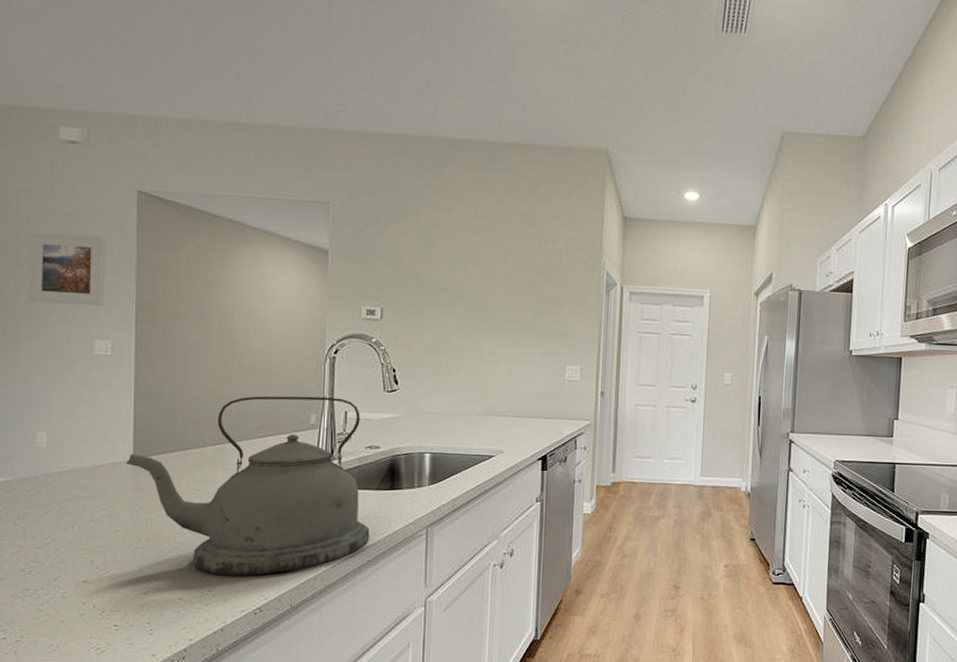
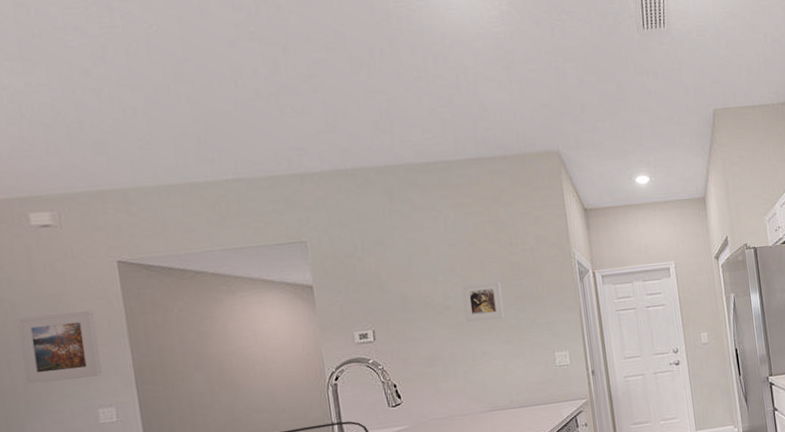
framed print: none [479,277,522,319] -> present [461,281,505,322]

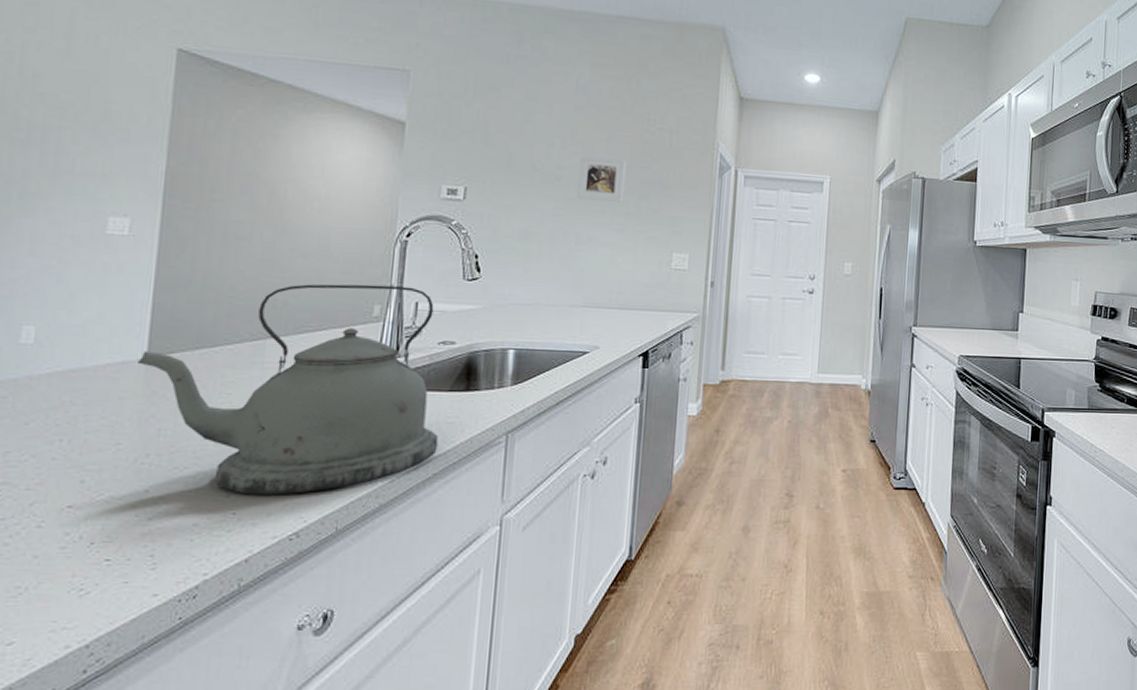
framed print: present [17,311,102,384] -> none [28,91,132,178]

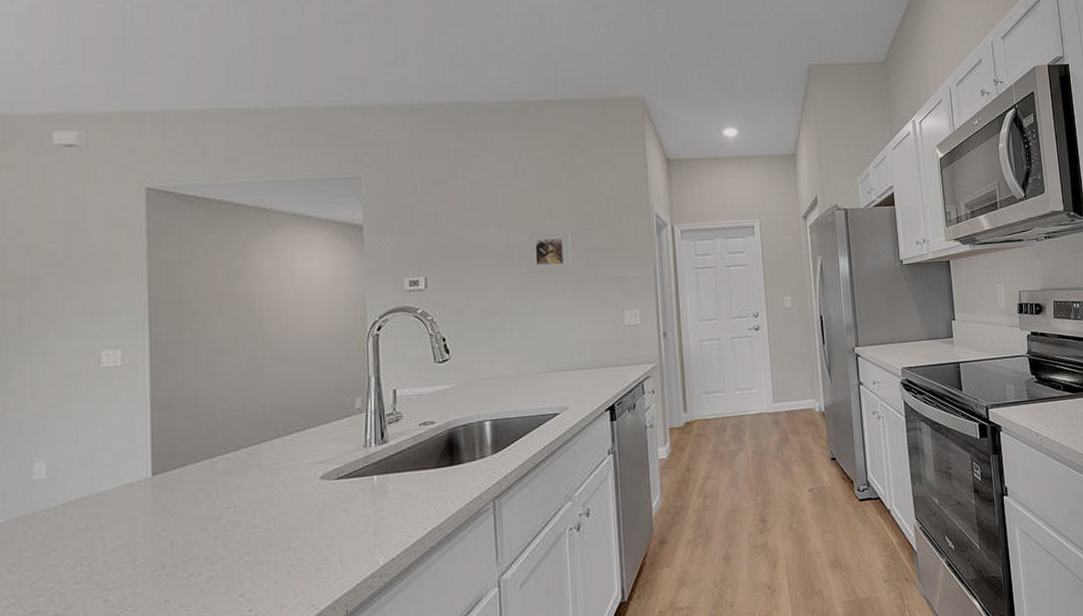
kettle: present [138,284,439,495] -> none [144,376,431,591]

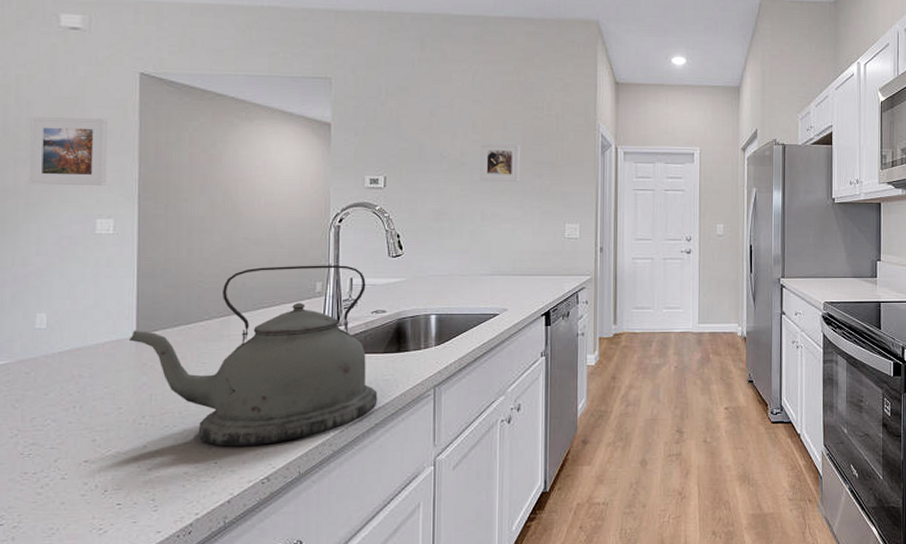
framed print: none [21,241,111,319] -> present [29,117,107,185]
kettle: none [144,376,431,591] -> present [129,265,378,447]

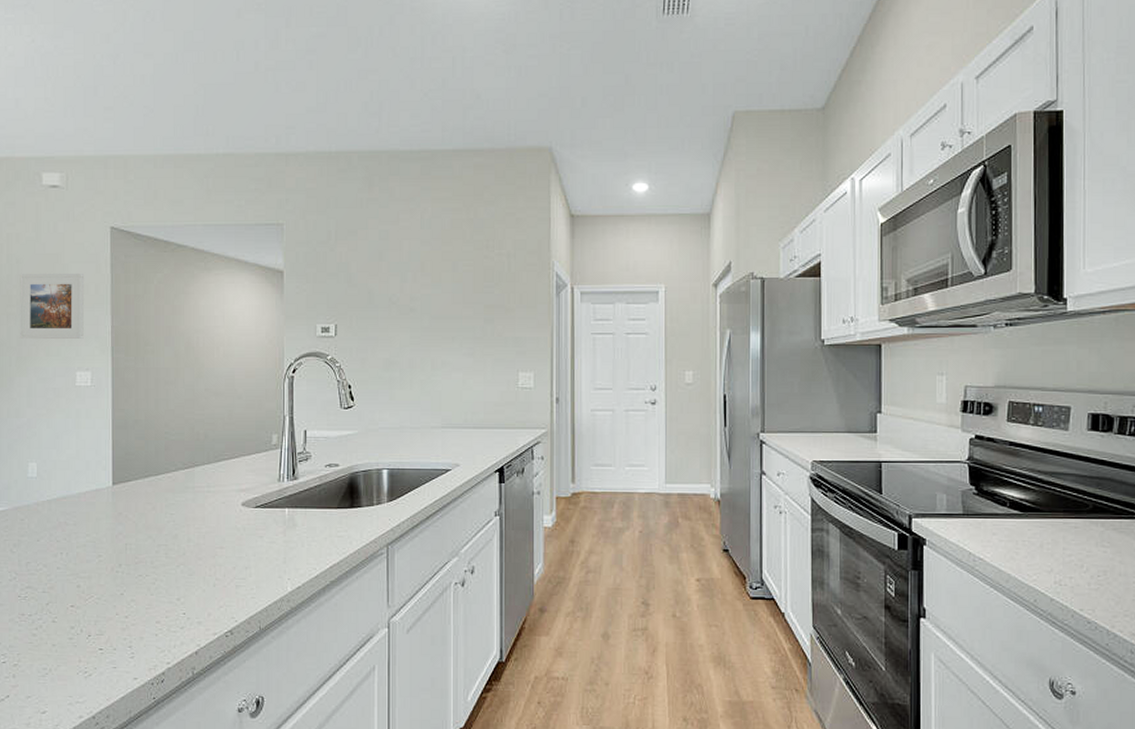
kettle: present [129,265,378,447] -> none [107,417,332,599]
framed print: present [480,143,520,182] -> none [430,286,470,327]

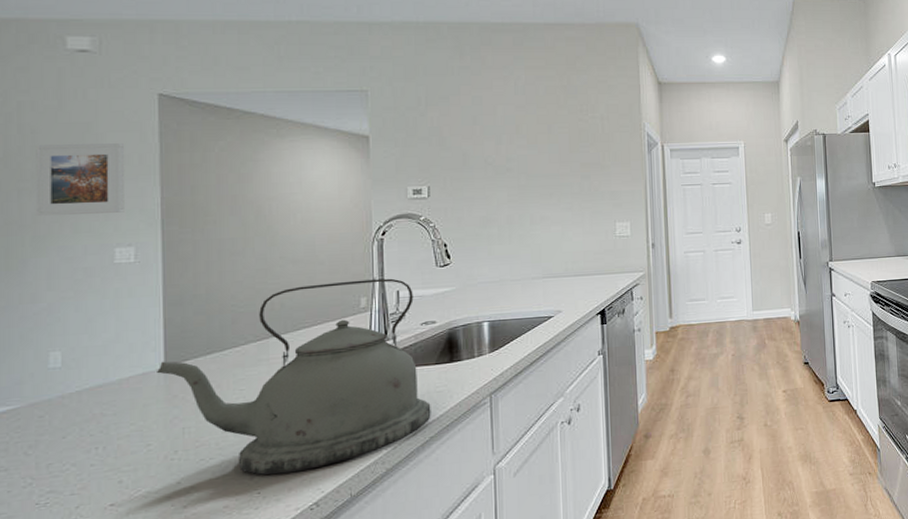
kettle: none [107,417,332,599] -> present [157,278,431,475]

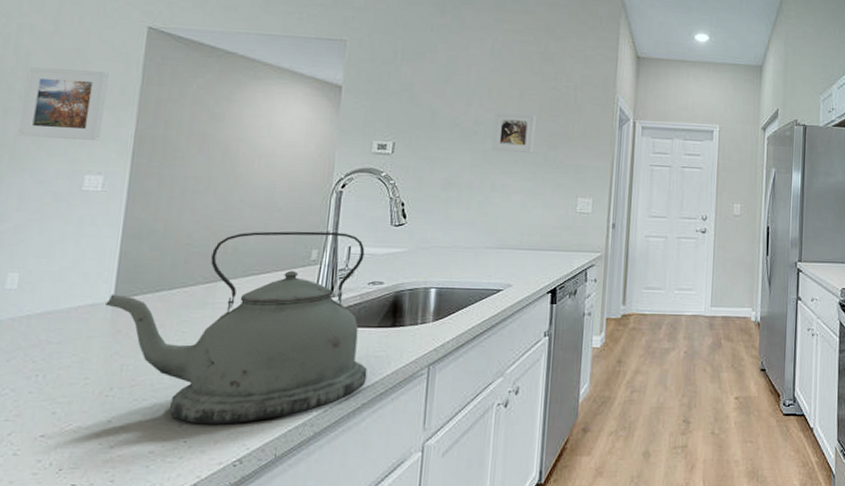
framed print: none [526,146,568,185] -> present [492,112,536,153]

